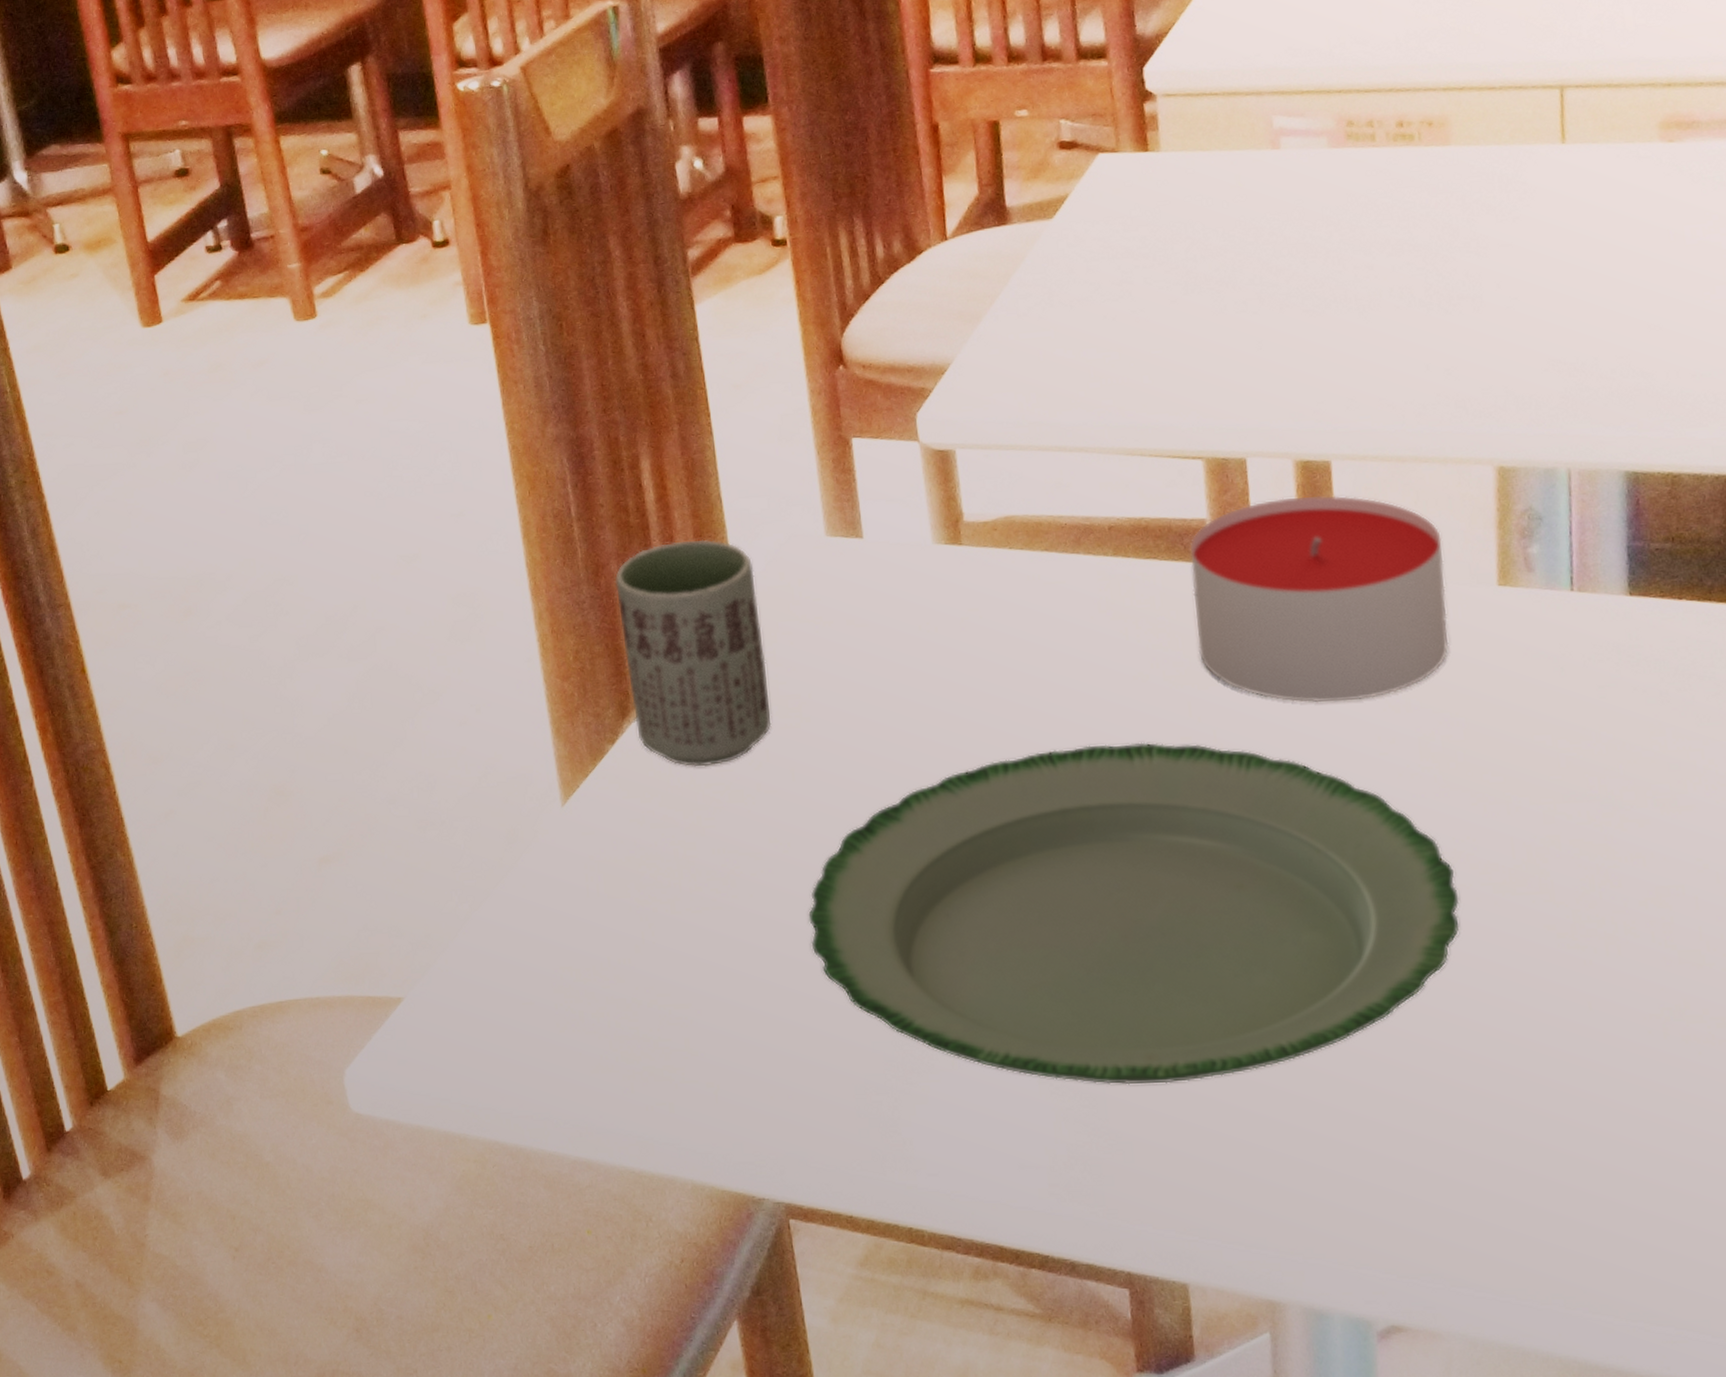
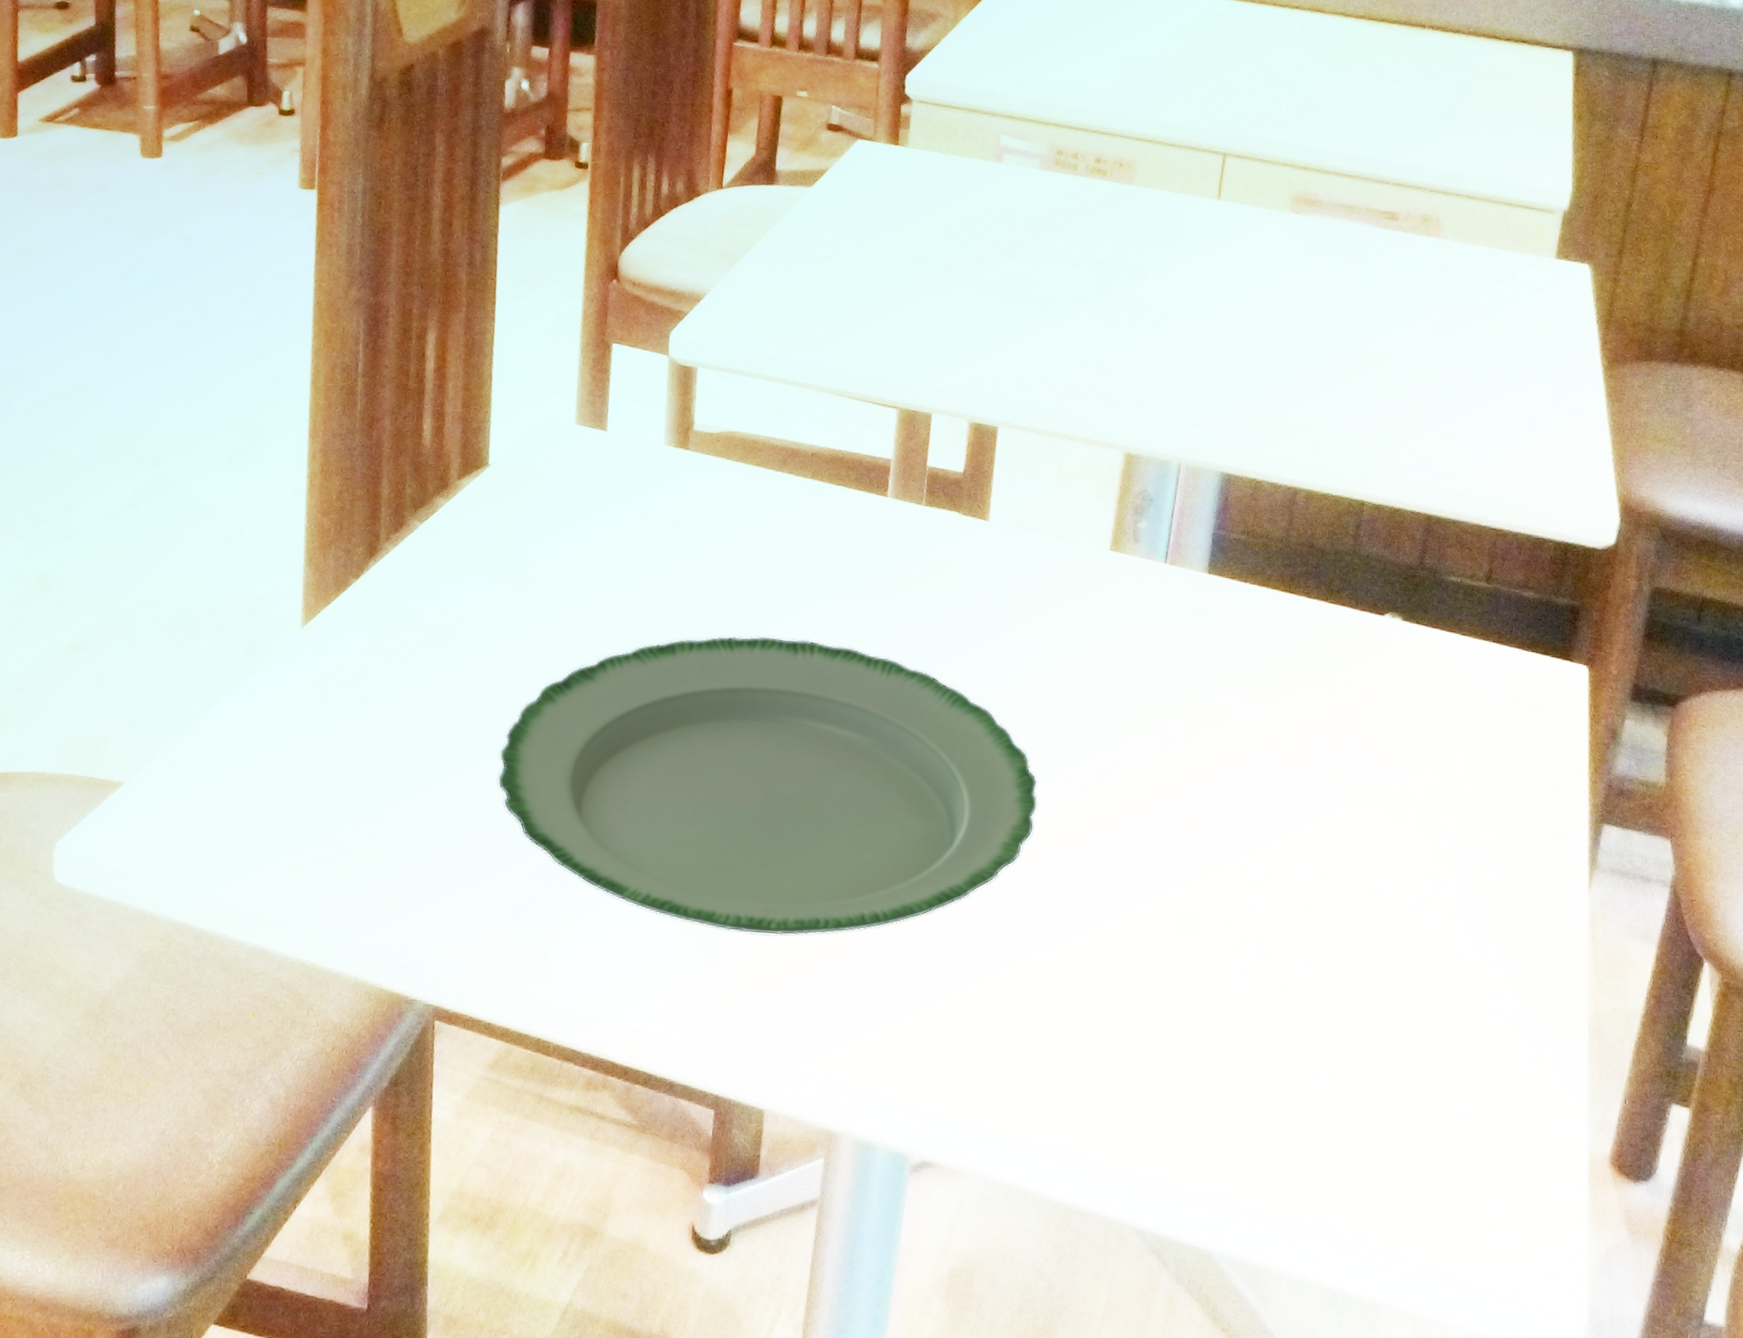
cup: present [614,539,772,767] -> none [380,408,509,610]
candle: present [1189,495,1449,703] -> none [866,451,1073,629]

